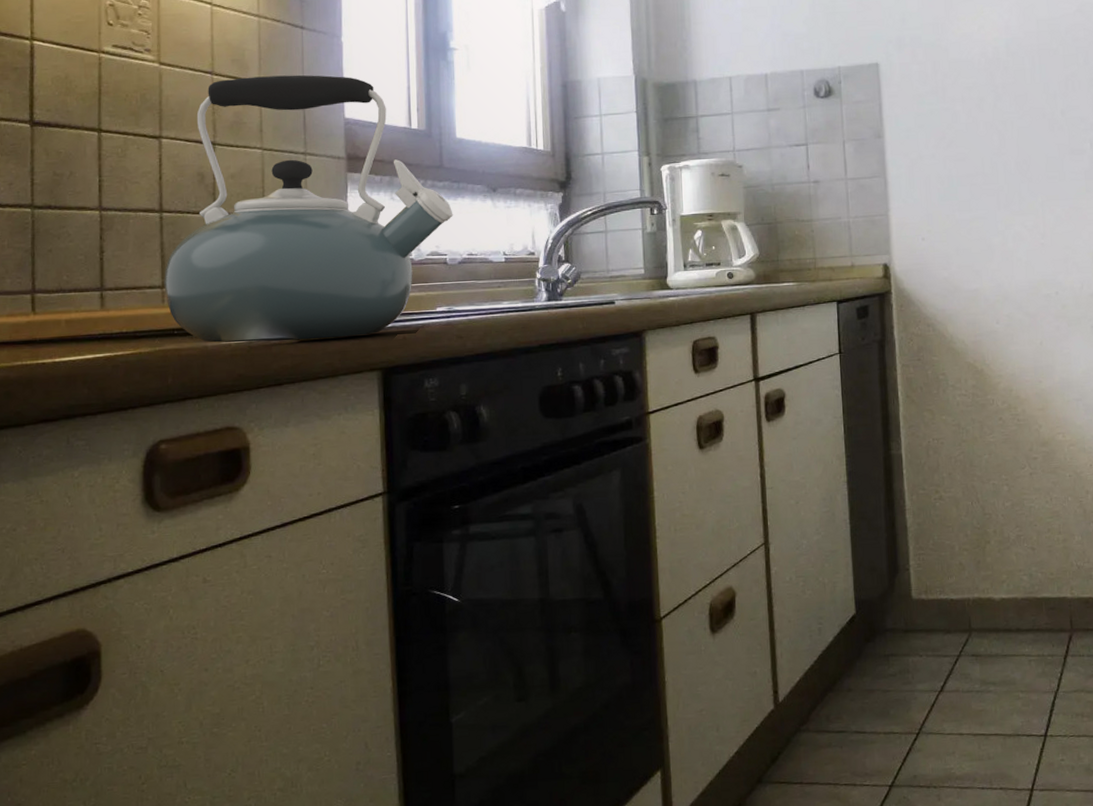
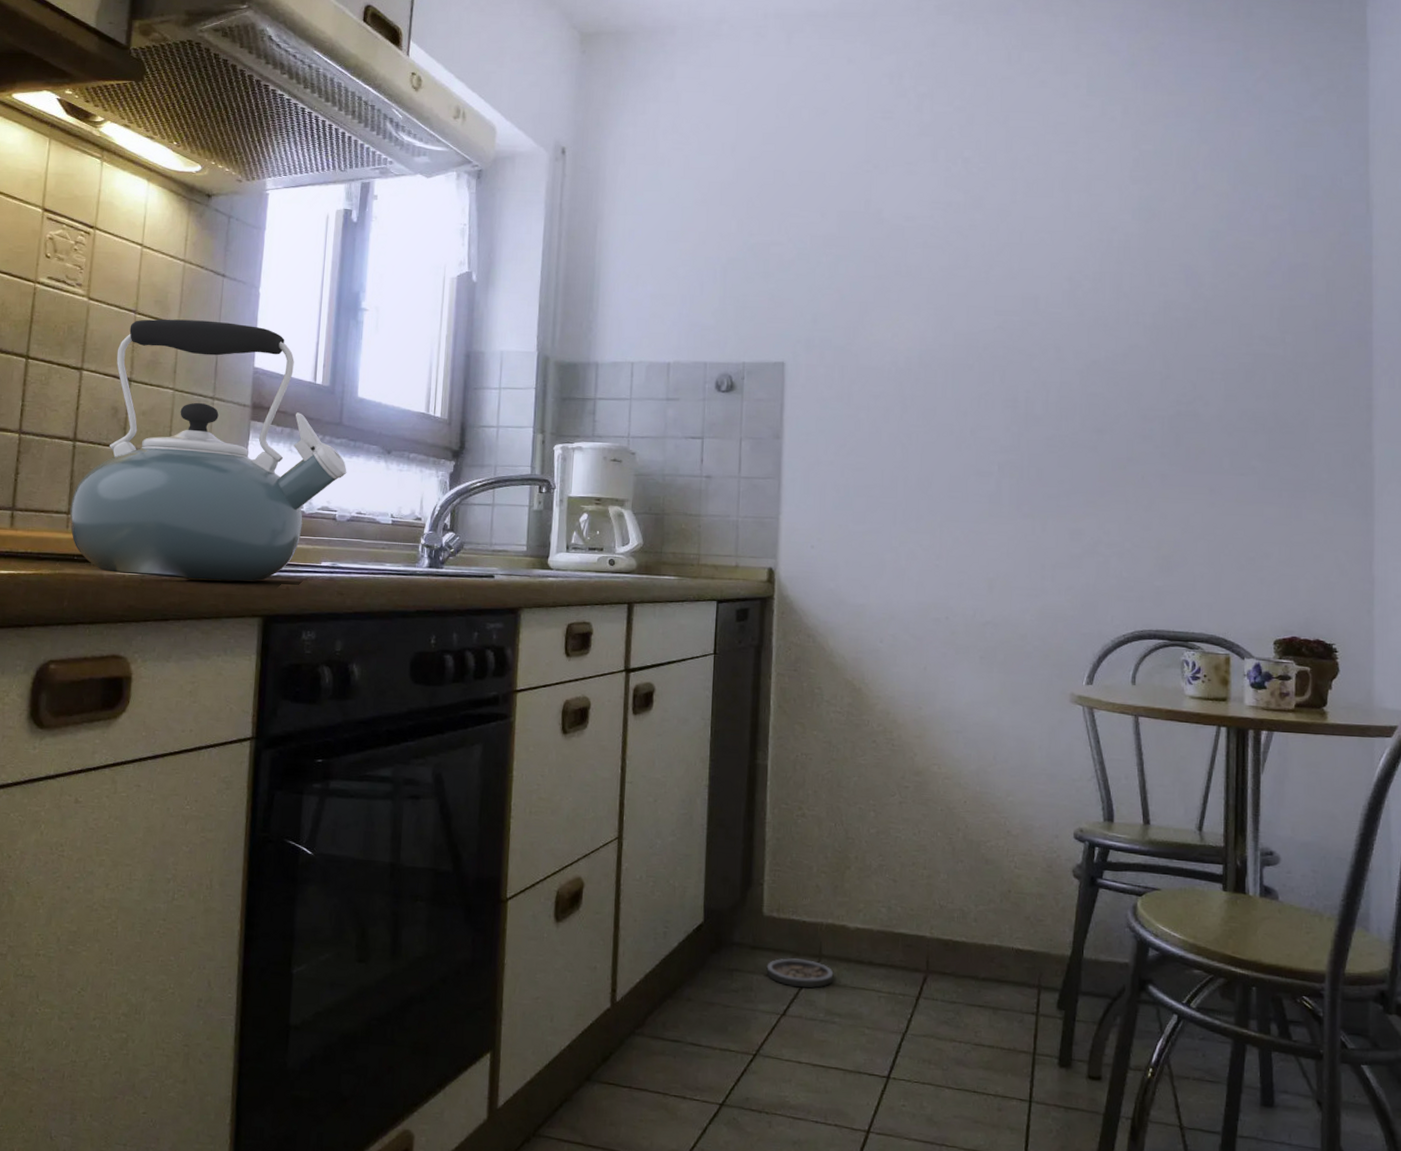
pet bowl: none [920,635,985,663] -> present [766,958,834,989]

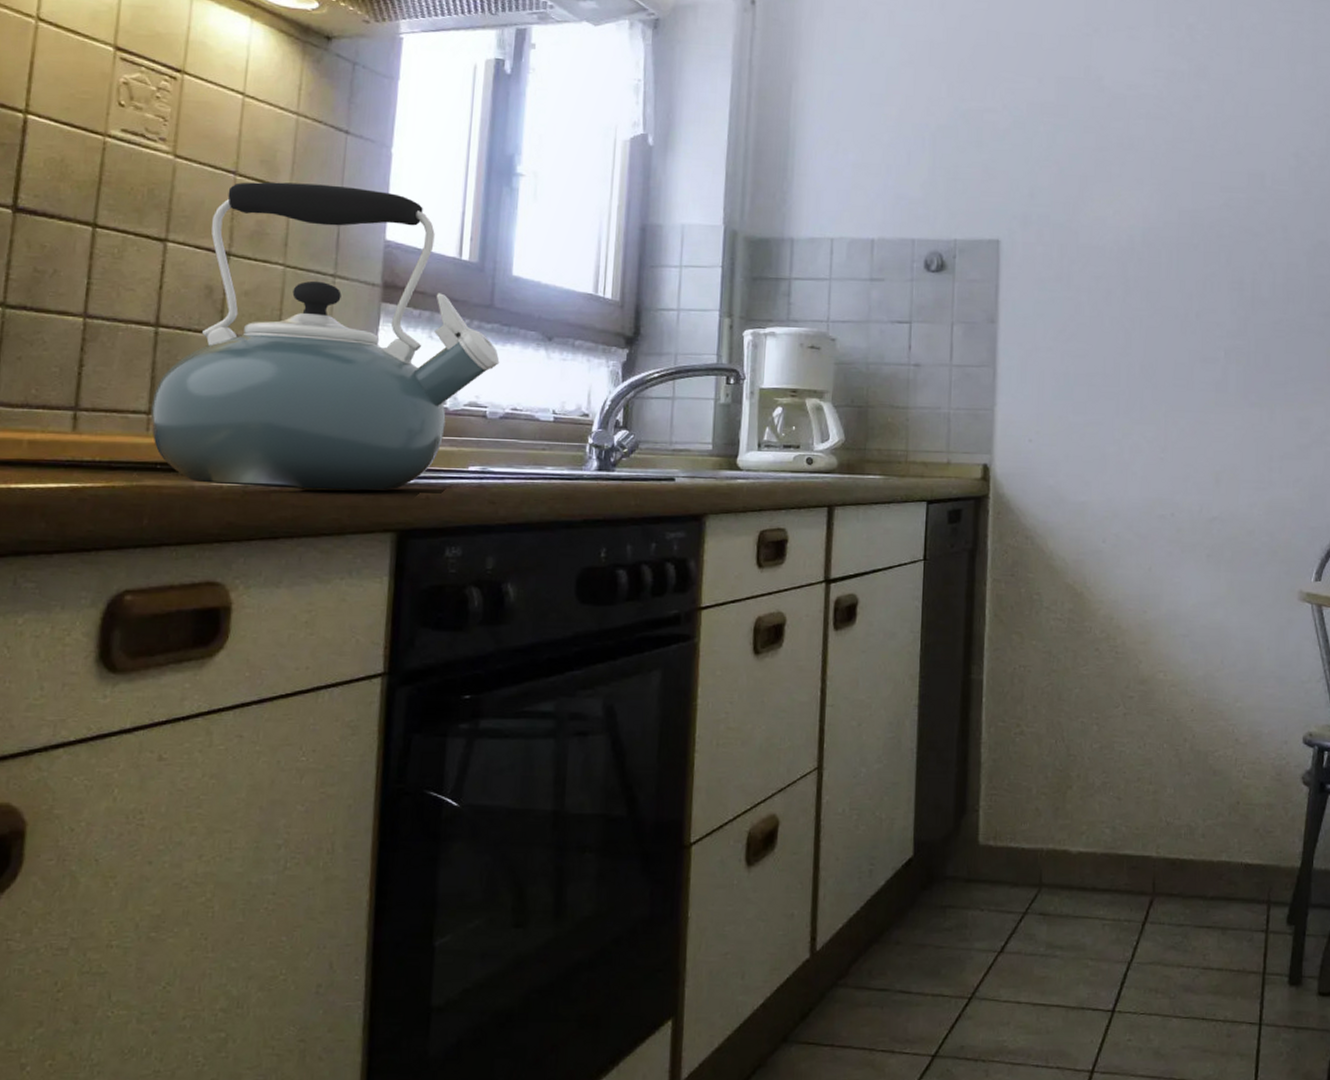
pet bowl: present [766,958,834,989] -> none [982,890,1055,921]

